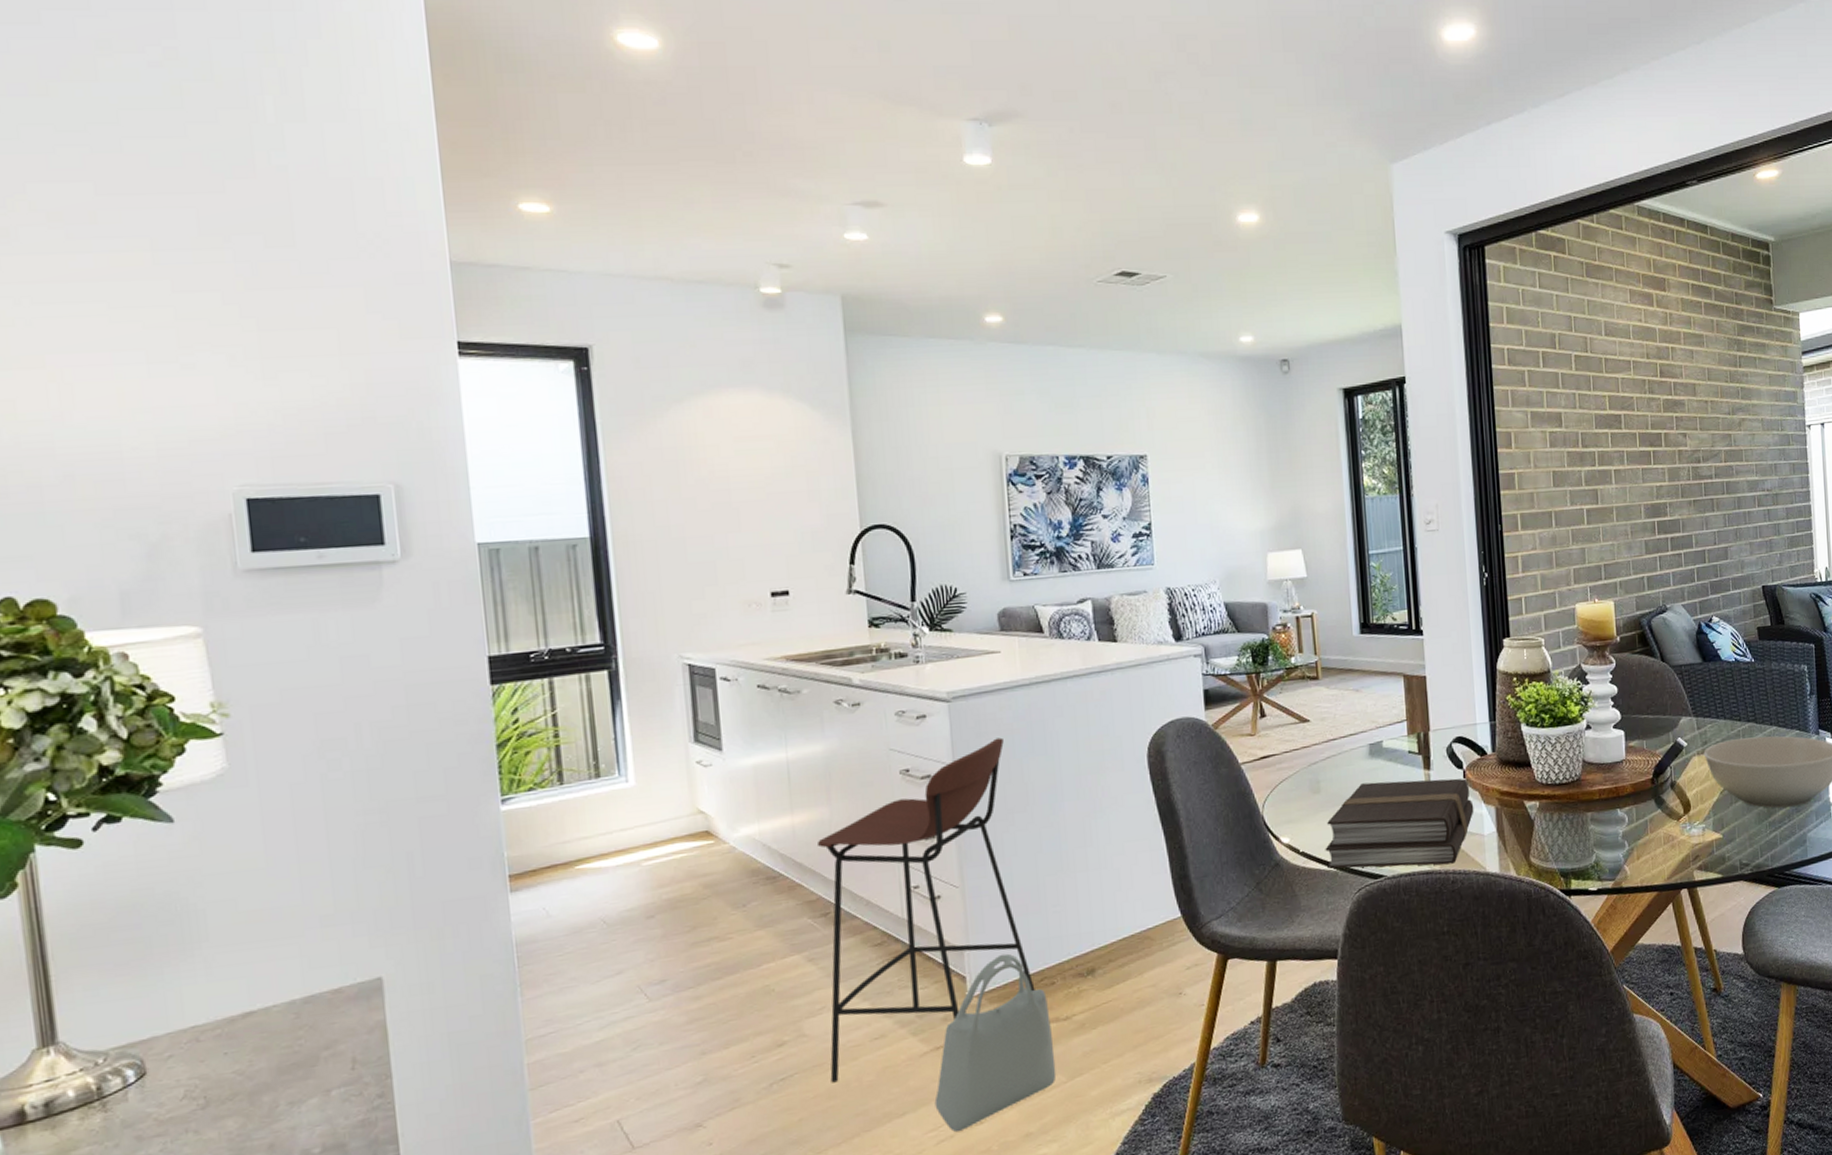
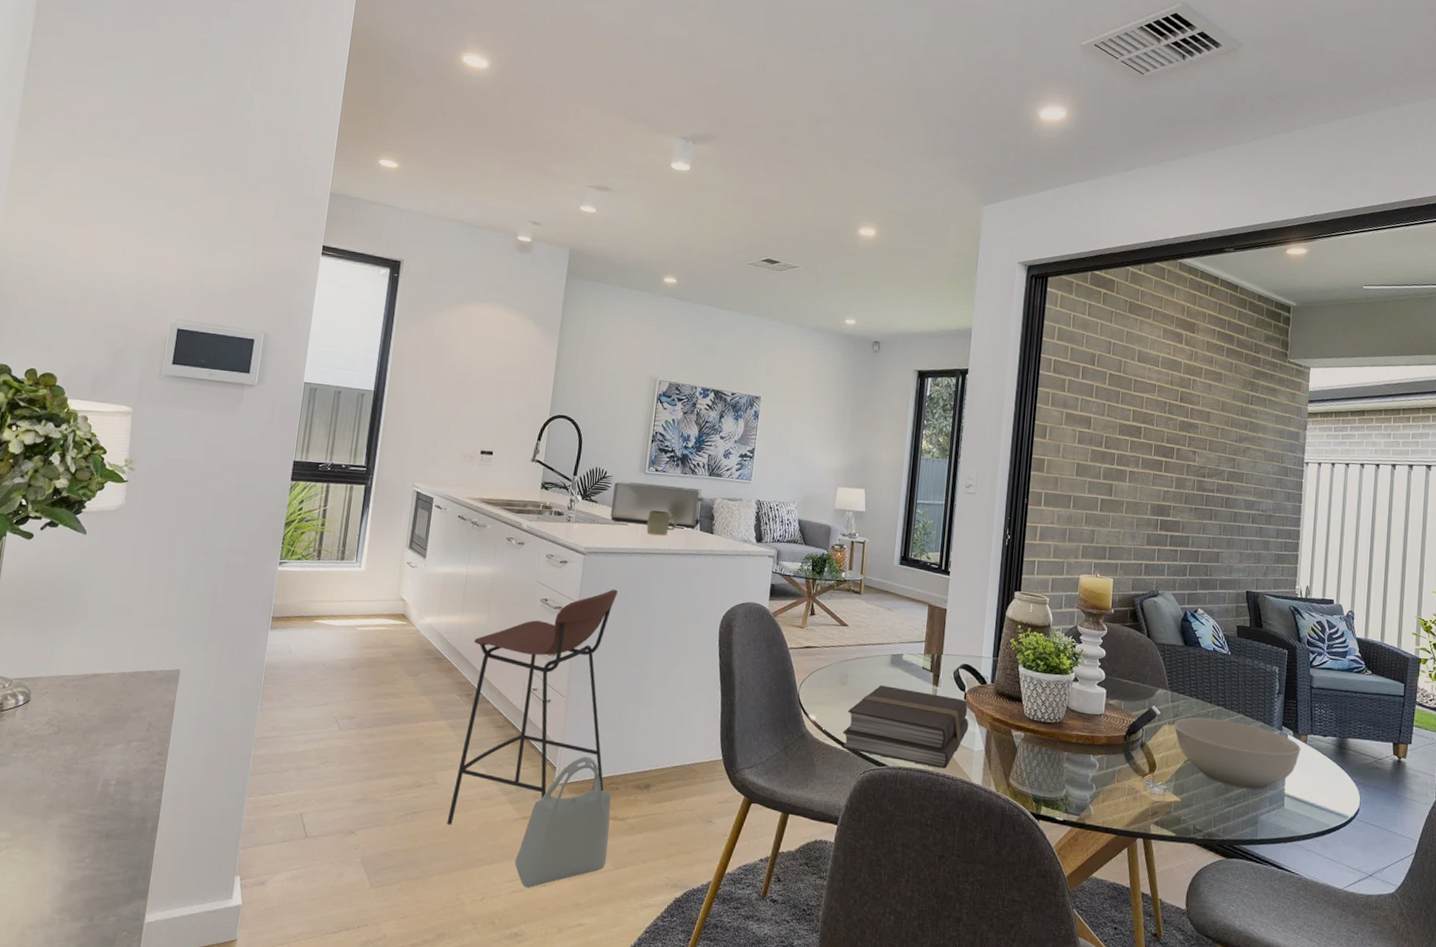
toaster: none [969,587,1097,651] -> present [610,481,705,529]
mug: none [1025,624,1067,659] -> present [646,510,678,536]

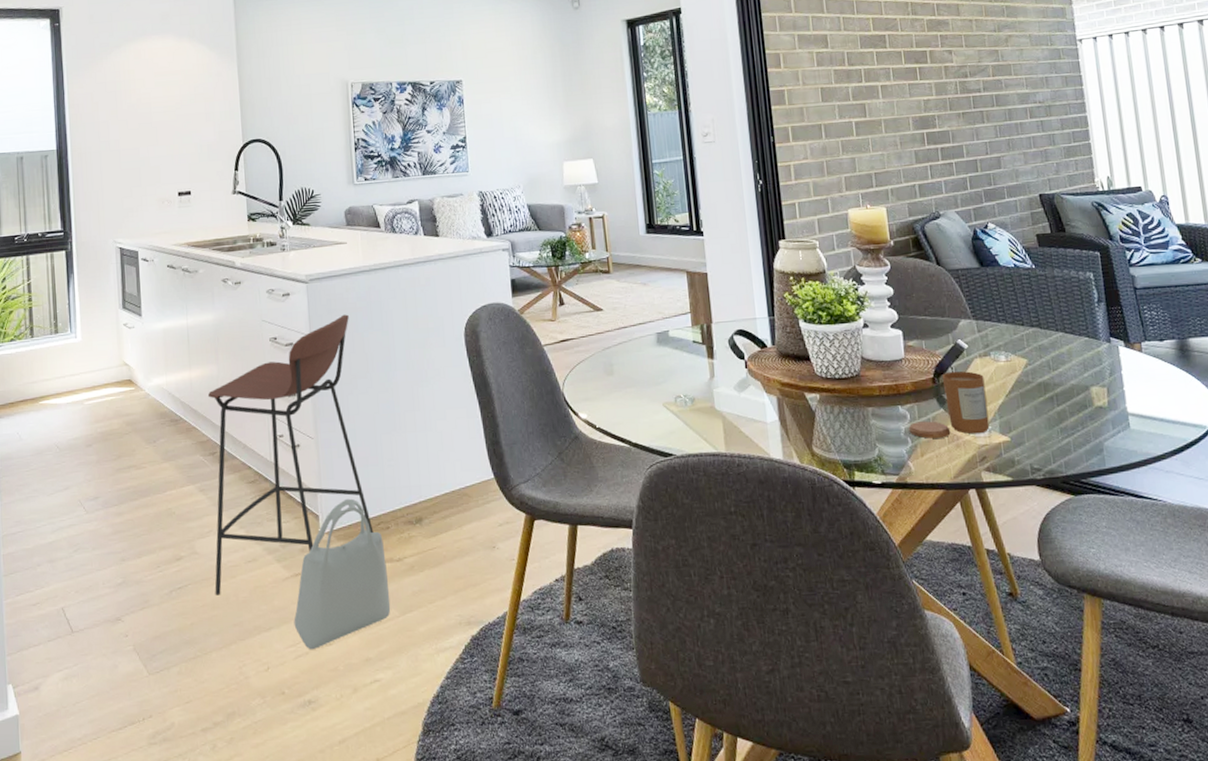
toaster: present [610,481,705,529] -> none [323,190,423,242]
mug: present [646,510,678,536] -> none [366,221,399,250]
book: present [841,685,969,769] -> none [619,367,757,449]
candle: none [1095,732,1169,792] -> present [908,371,990,439]
bowl: present [1173,717,1301,790] -> none [985,341,1137,415]

